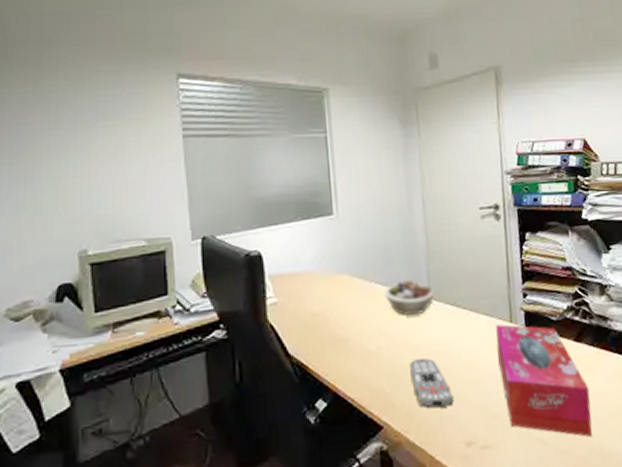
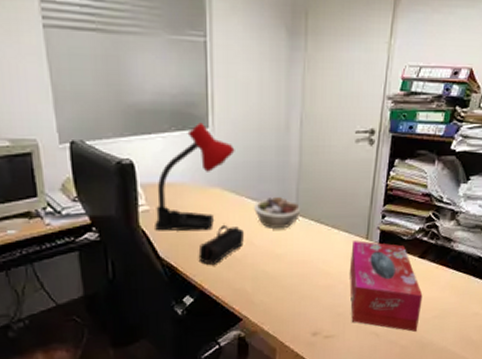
desk lamp: none [283,210,361,325] -> present [155,122,235,232]
pencil case: none [329,315,378,361] -> present [198,225,245,265]
remote control: present [409,357,455,409] -> none [271,265,307,306]

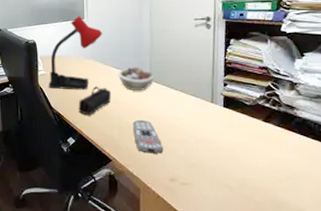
remote control: none [271,265,307,306] -> present [133,119,164,154]
tissue box: present [350,240,423,332] -> none [199,103,272,189]

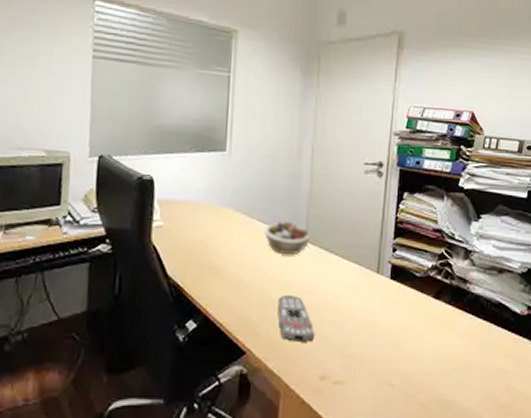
desk lamp: present [49,16,103,90] -> none [166,146,249,252]
pencil case: present [78,87,112,115] -> none [205,247,254,288]

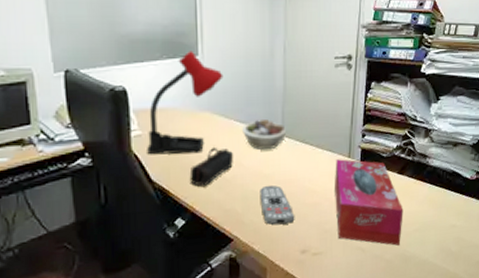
desk lamp: none [166,146,249,252] -> present [147,51,223,155]
pencil case: none [205,247,254,288] -> present [189,148,234,186]
tissue box: none [361,274,440,385] -> present [335,159,403,246]

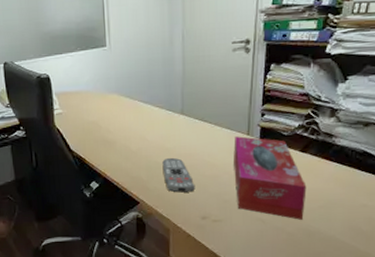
desk lamp: present [147,51,223,155] -> none [67,43,128,129]
pencil case: present [189,148,234,186] -> none [101,124,139,156]
succulent planter: present [241,119,287,150] -> none [145,100,187,127]

